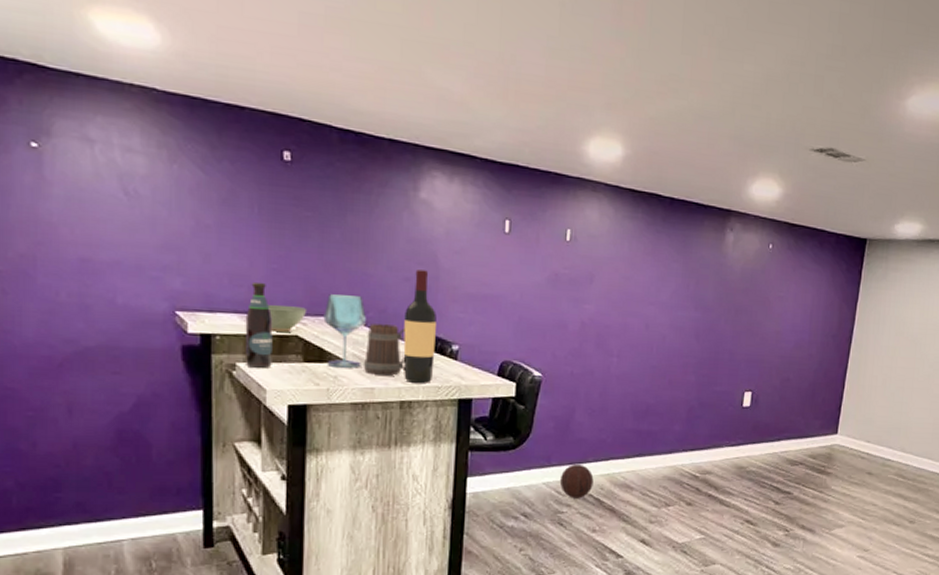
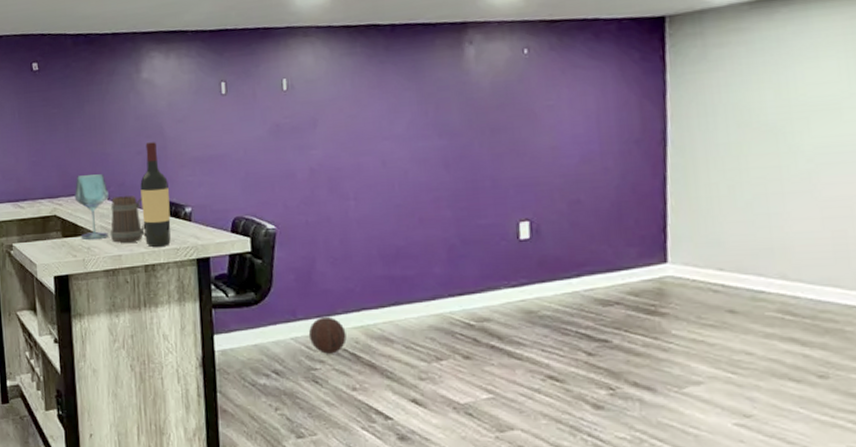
bottle: present [245,281,273,369] -> none [16,173,39,248]
bowl: present [267,304,308,332] -> none [31,190,62,214]

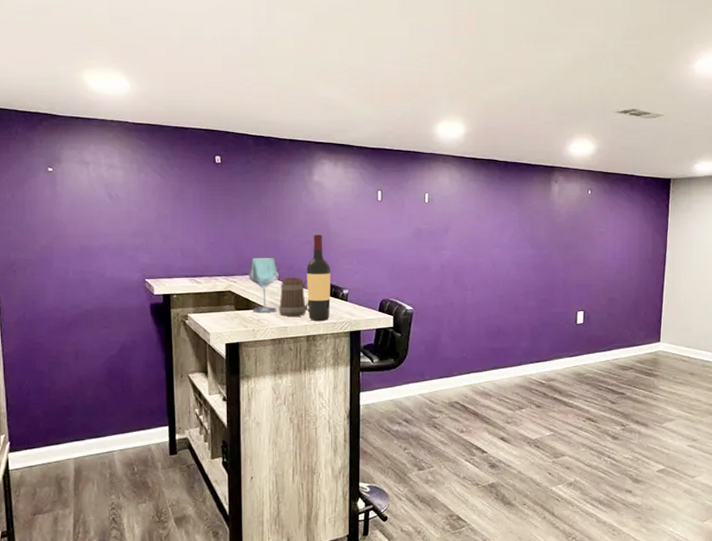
basketball: present [308,316,347,354] -> none [432,377,459,406]

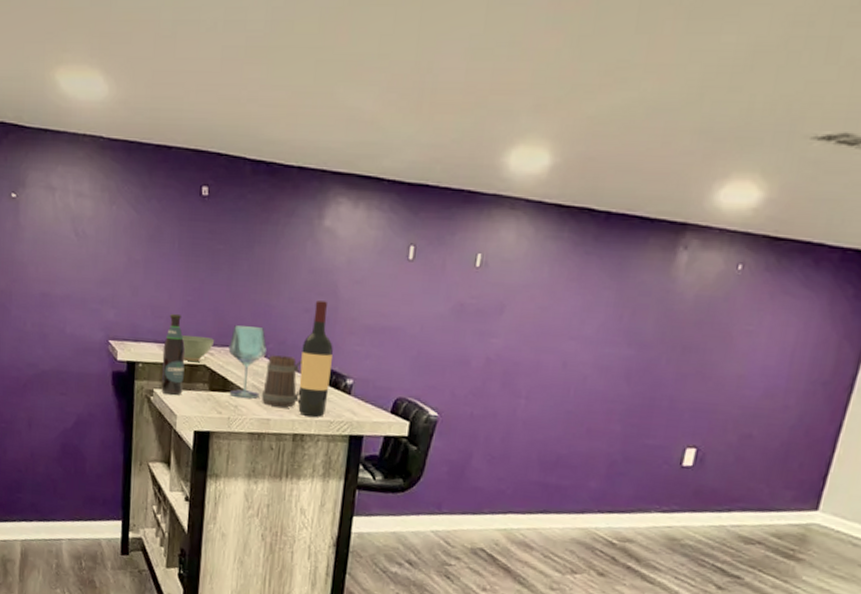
bottle: none [193,253,213,318] -> present [161,313,186,396]
bowl: none [208,268,237,289] -> present [181,335,215,362]

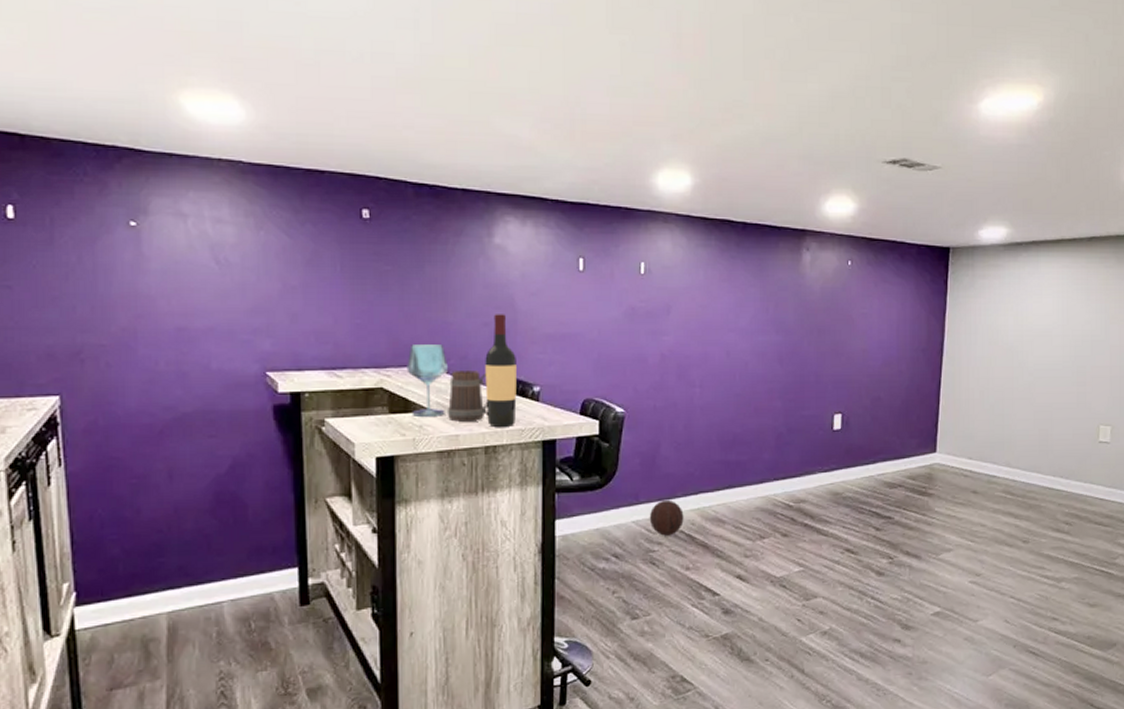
bottle: present [161,313,186,396] -> none [332,337,359,424]
bowl: present [181,335,215,362] -> none [352,358,391,385]
basketball: none [449,514,488,553] -> present [649,499,684,536]

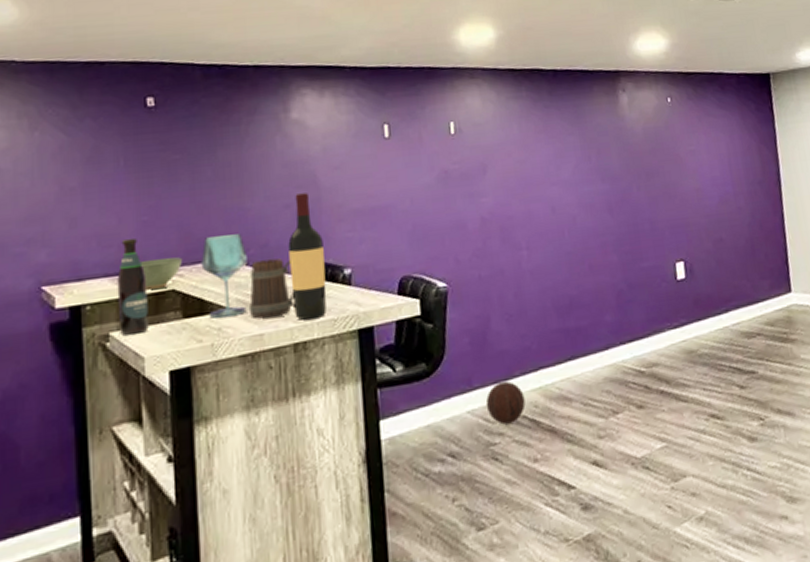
bottle: none [332,337,359,424] -> present [117,237,149,336]
bowl: none [352,358,391,385] -> present [139,257,183,290]

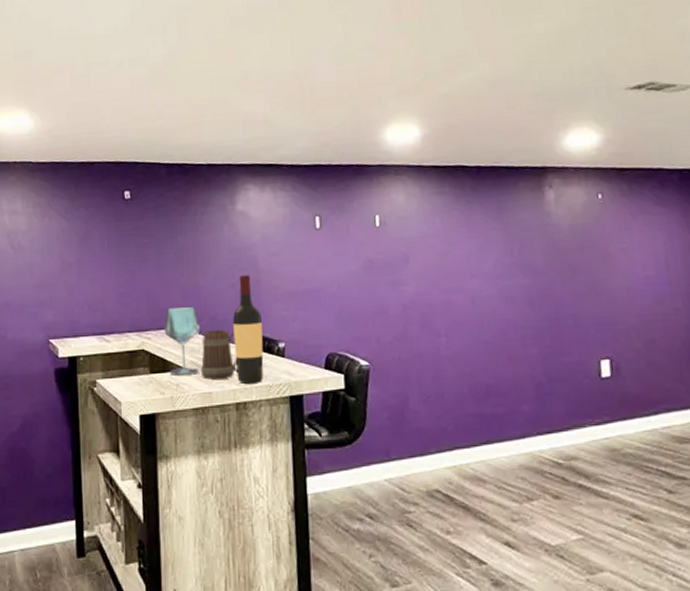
bottle: present [117,237,149,336] -> none [102,305,125,384]
bowl: present [139,257,183,290] -> none [118,323,151,348]
basketball: present [485,381,526,425] -> none [402,456,440,496]

